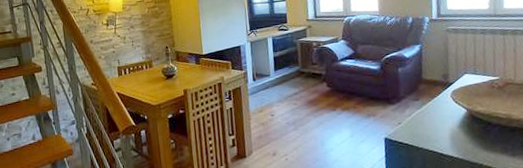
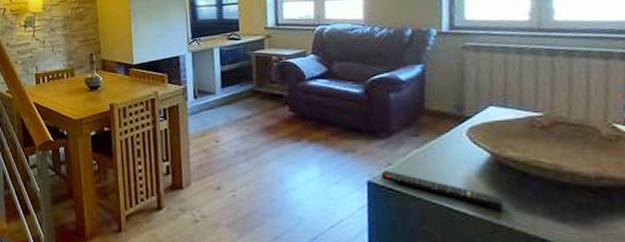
remote control: none [393,128,476,150] -> present [380,170,504,208]

